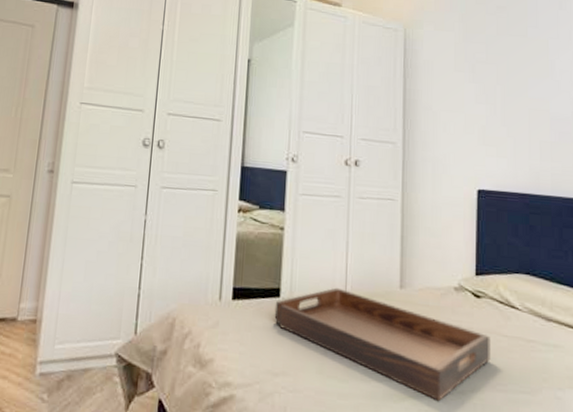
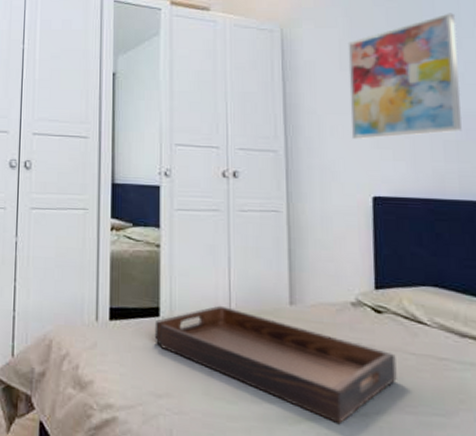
wall art: none [461,25,557,136] -> present [348,13,463,139]

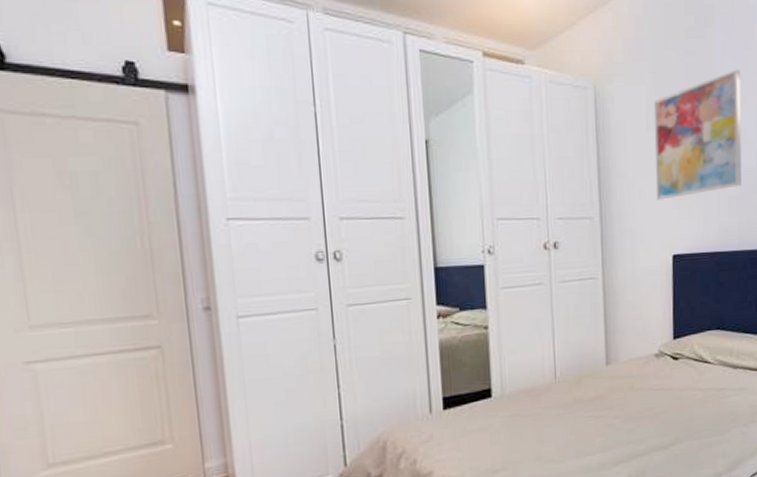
serving tray: present [154,305,397,424] -> none [487,376,688,460]

